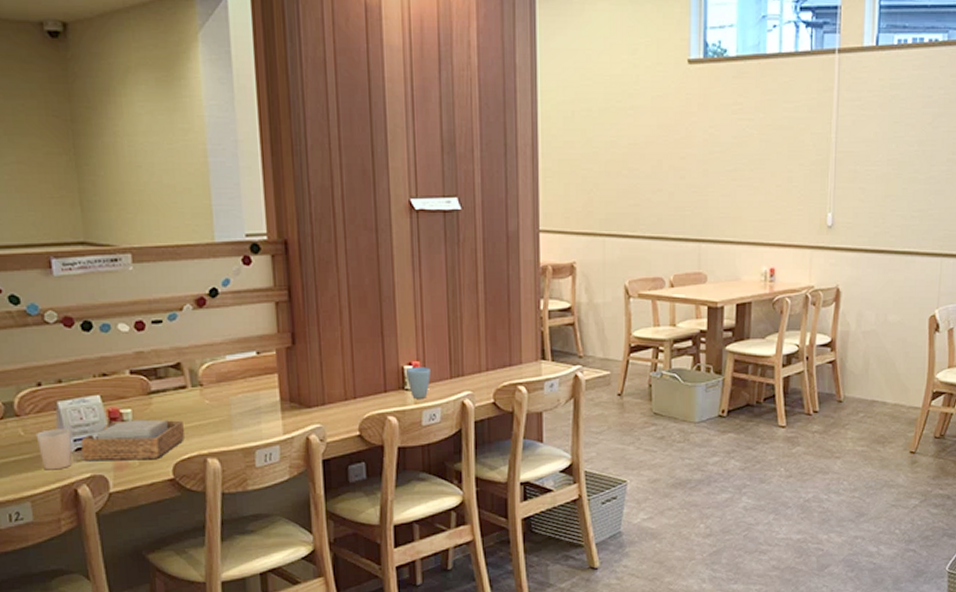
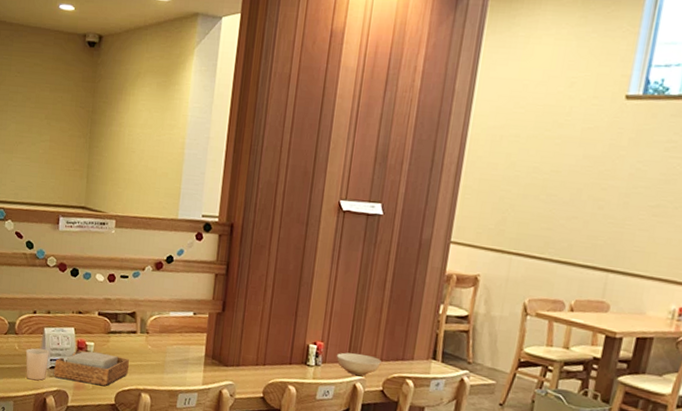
cup: present [406,367,431,399] -> none [310,346,332,376]
bowl: none [436,366,488,391] -> present [336,352,381,376]

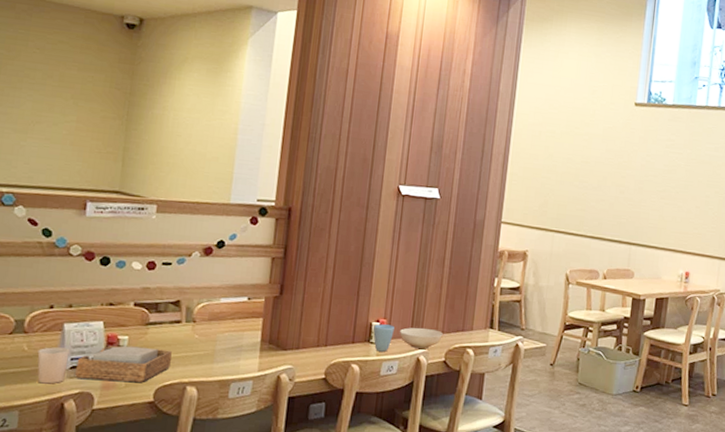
cup: none [310,346,332,376] -> present [373,324,394,352]

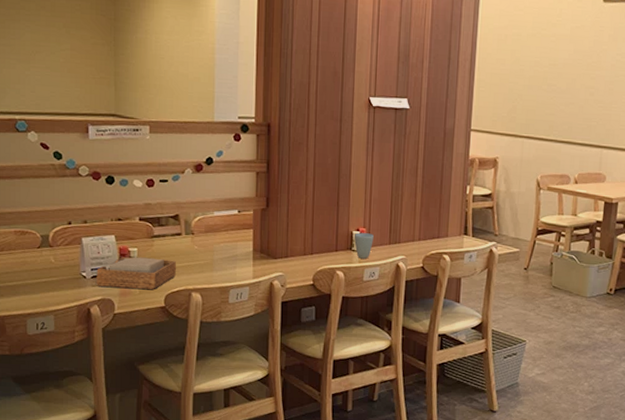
cup: present [37,347,70,384] -> none [63,259,89,292]
bowl: present [399,327,443,349] -> none [378,235,420,255]

